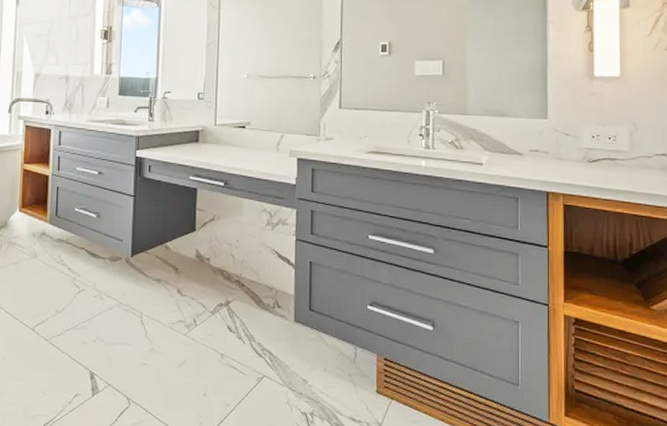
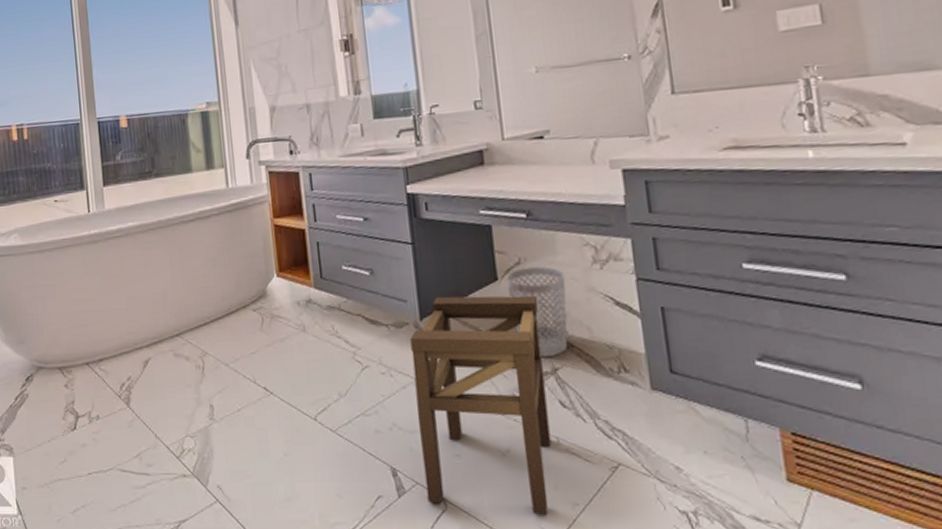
stool: none [115,239,222,413] -> present [410,295,552,515]
wastebasket: none [202,223,246,292] -> present [506,266,568,357]

